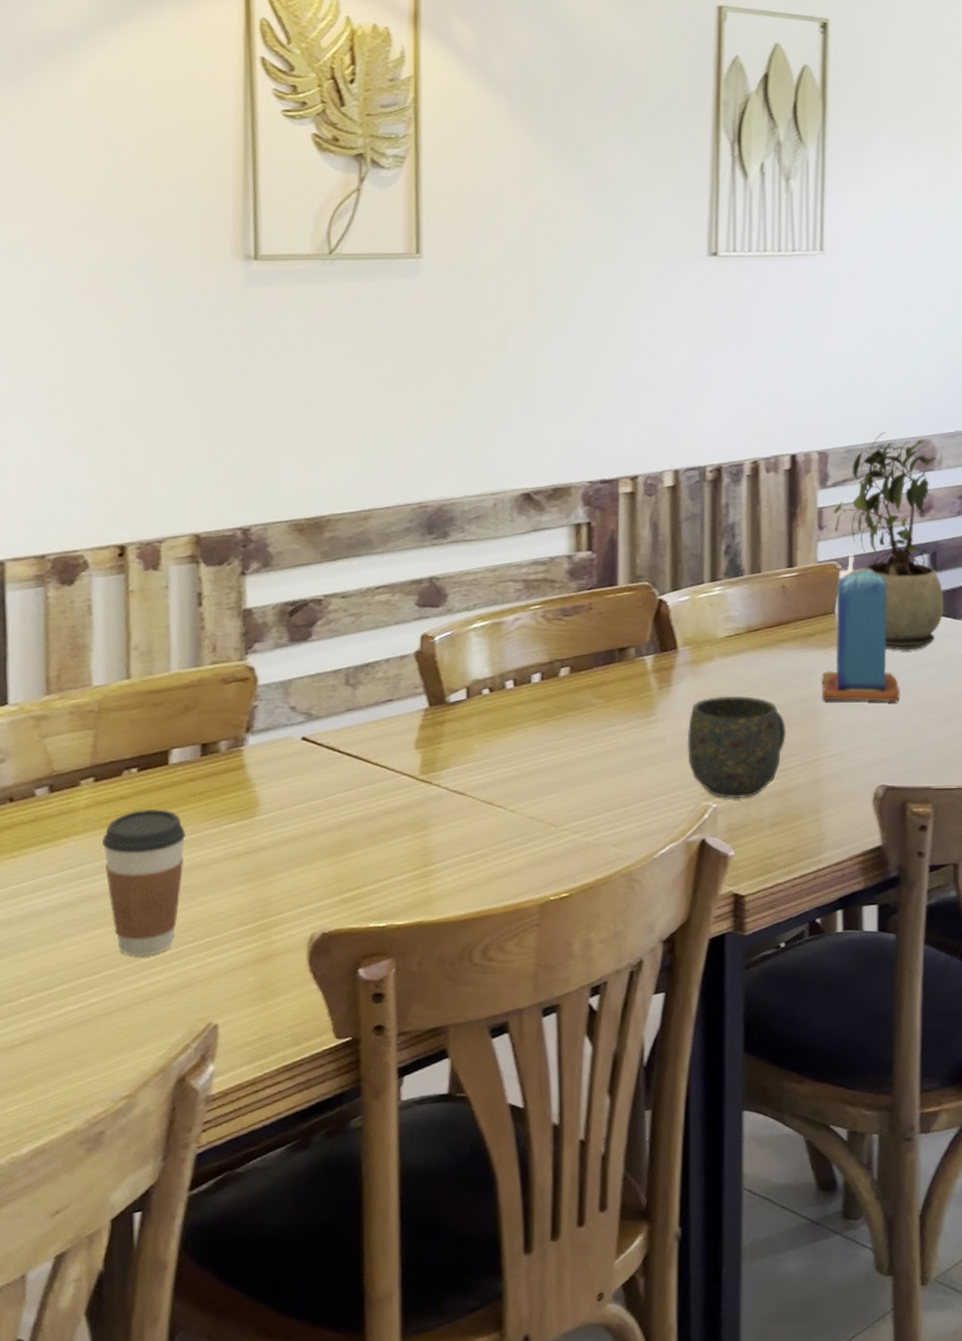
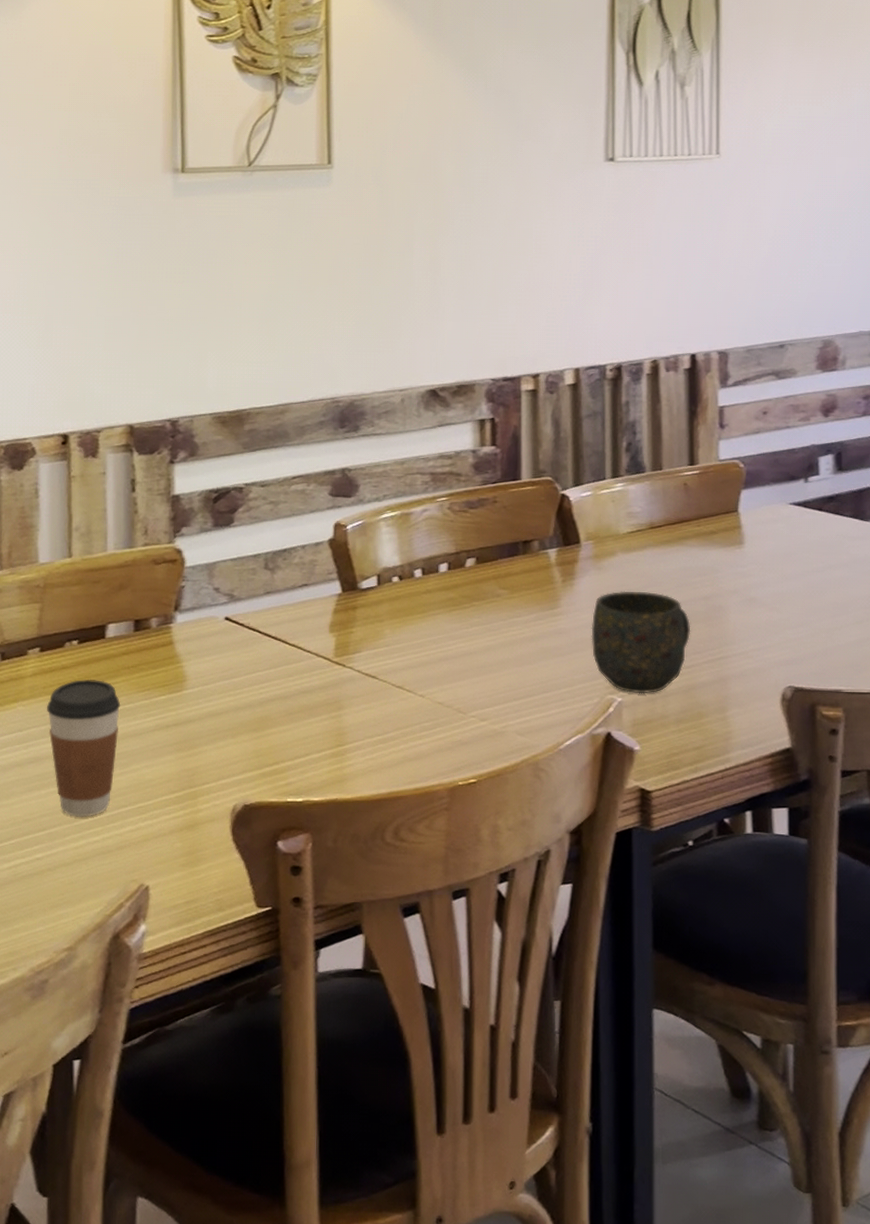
candle: present [821,555,901,702] -> none [726,454,807,602]
potted plant: present [833,432,944,651] -> none [735,332,851,551]

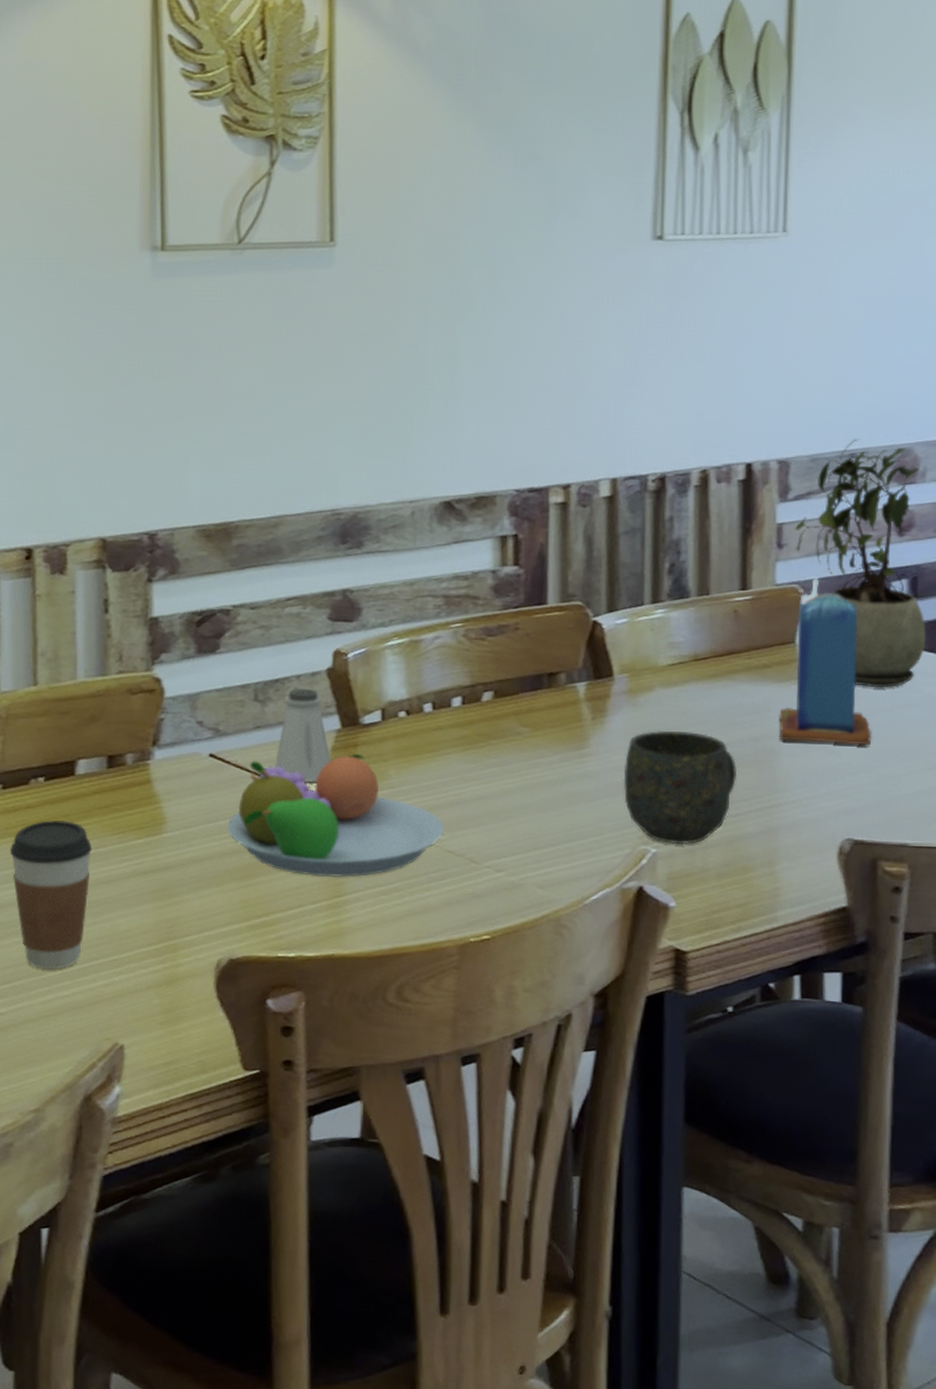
fruit bowl: none [241,616,434,728] -> present [227,754,444,877]
saltshaker: none [283,558,333,642] -> present [275,689,331,782]
candle: none [726,454,807,602] -> present [778,578,872,745]
potted plant: none [735,332,851,551] -> present [795,439,926,688]

